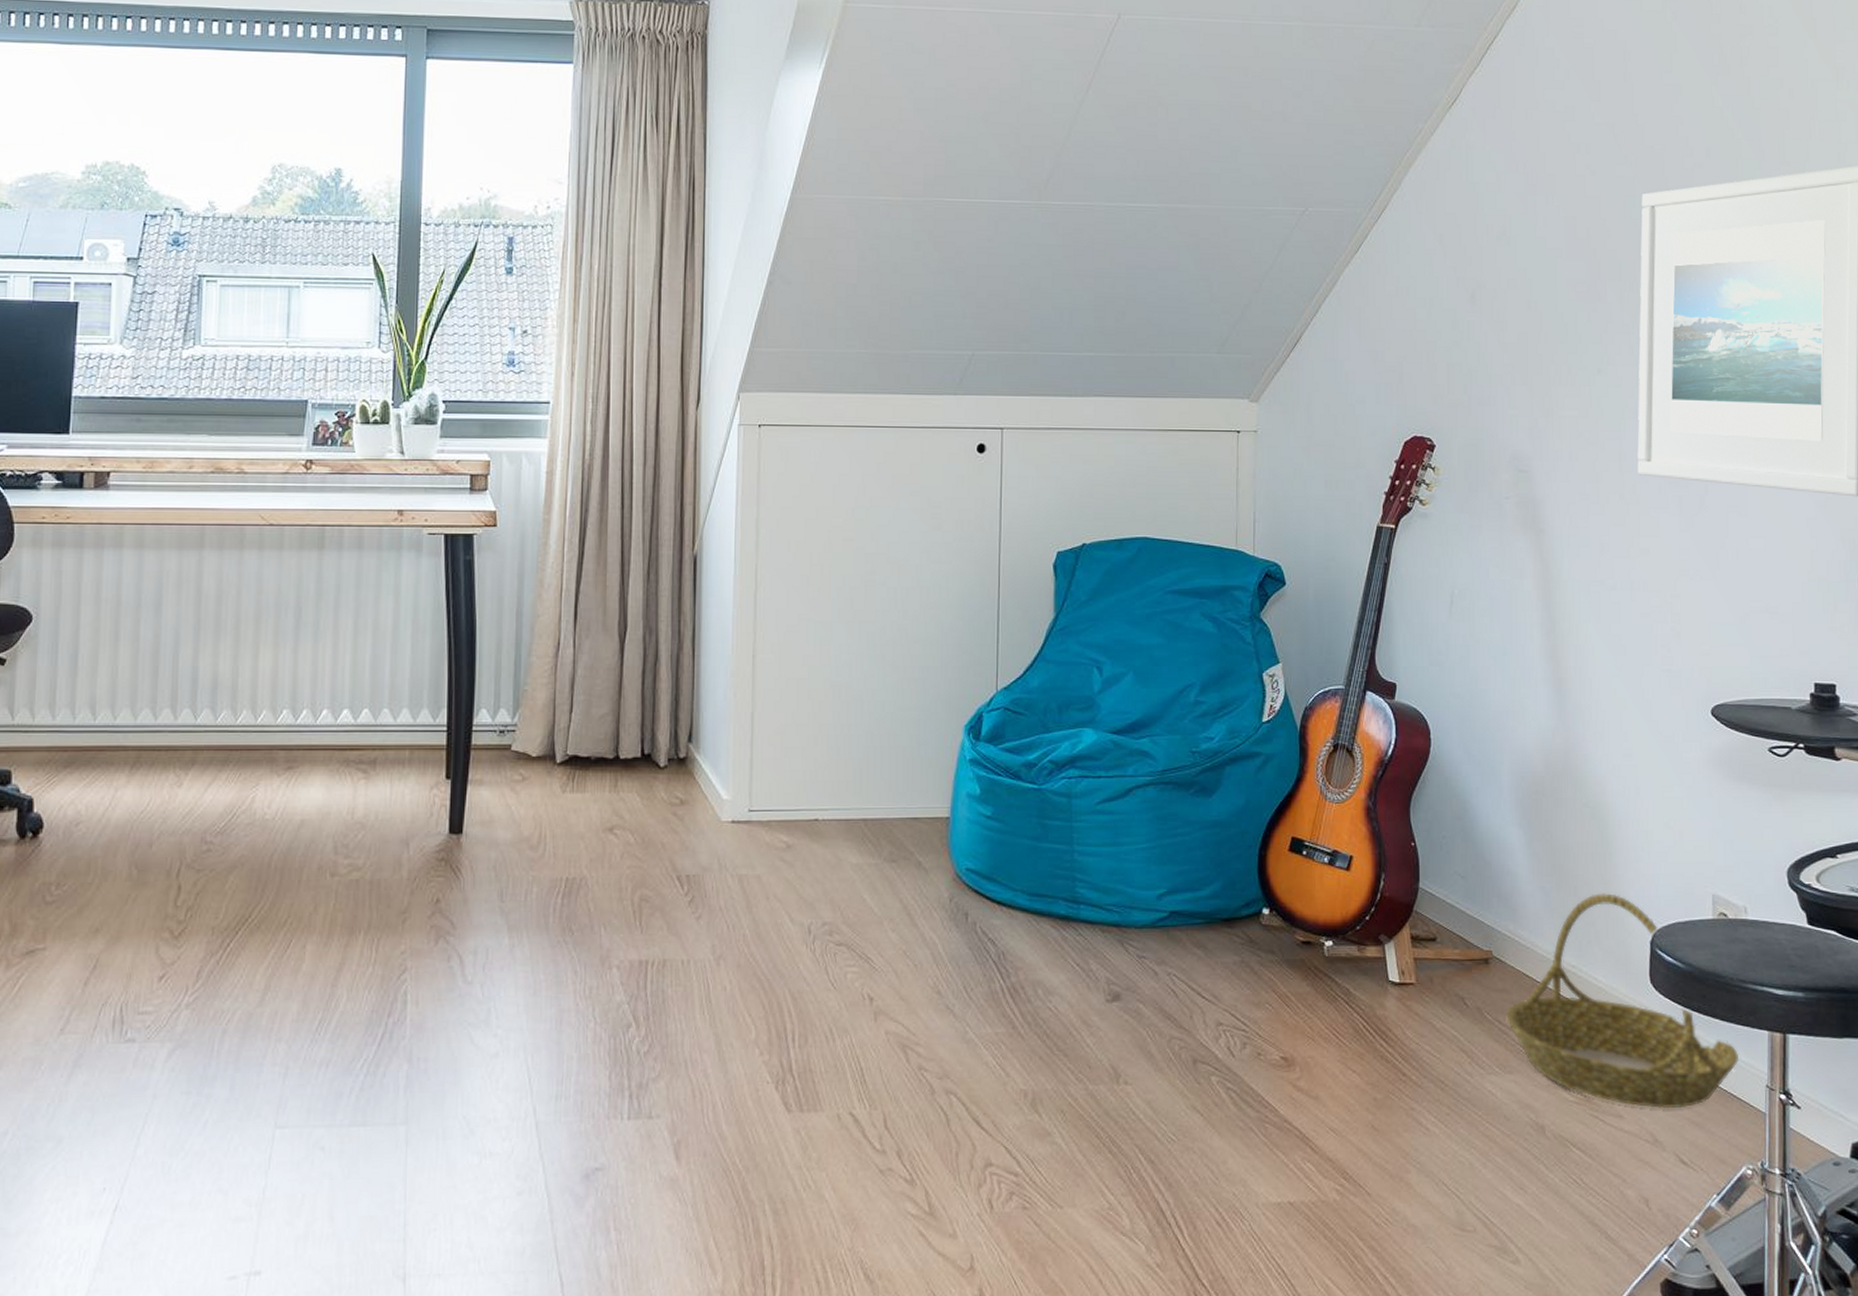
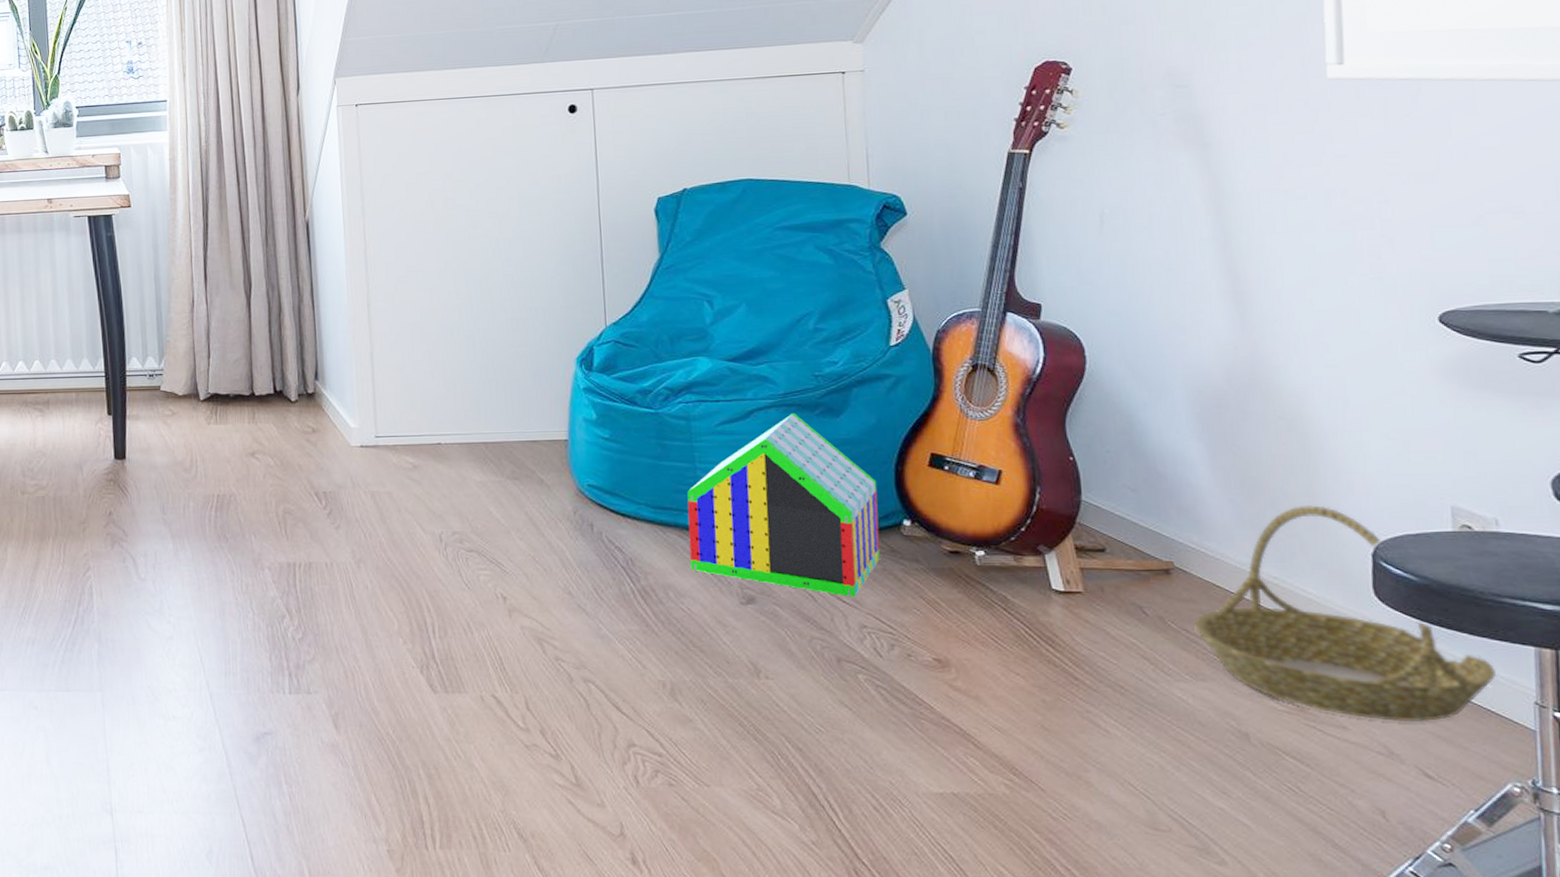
toy house: none [1060,792,1242,991] -> present [687,414,880,596]

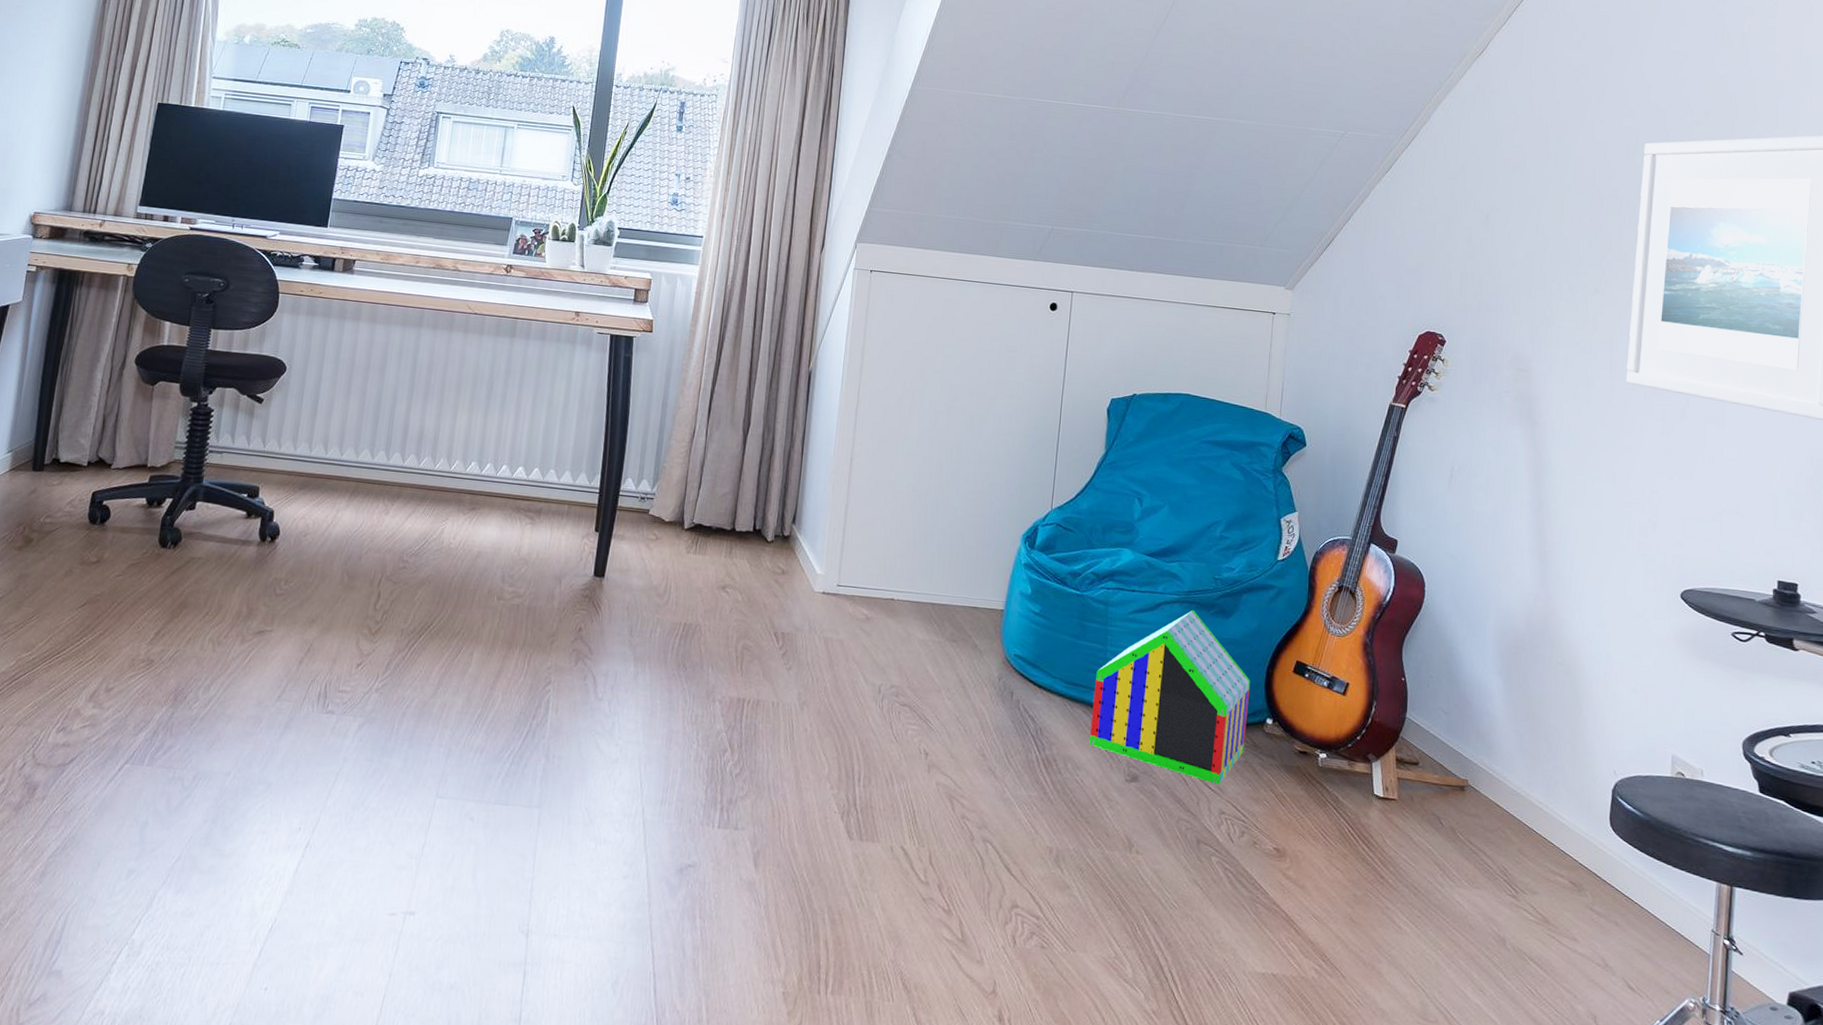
basket: present [1193,505,1496,722] -> none [1476,742,1687,940]

